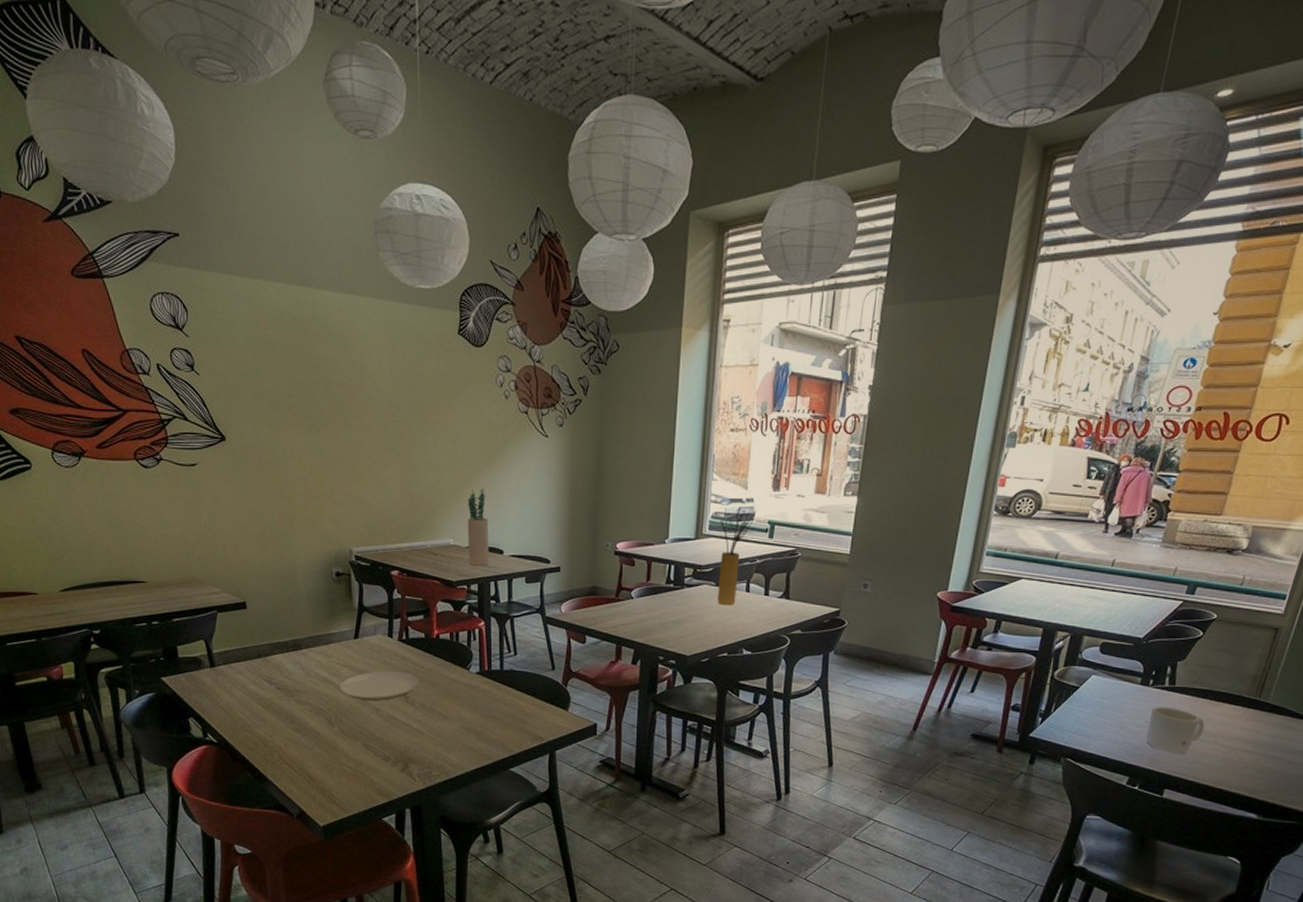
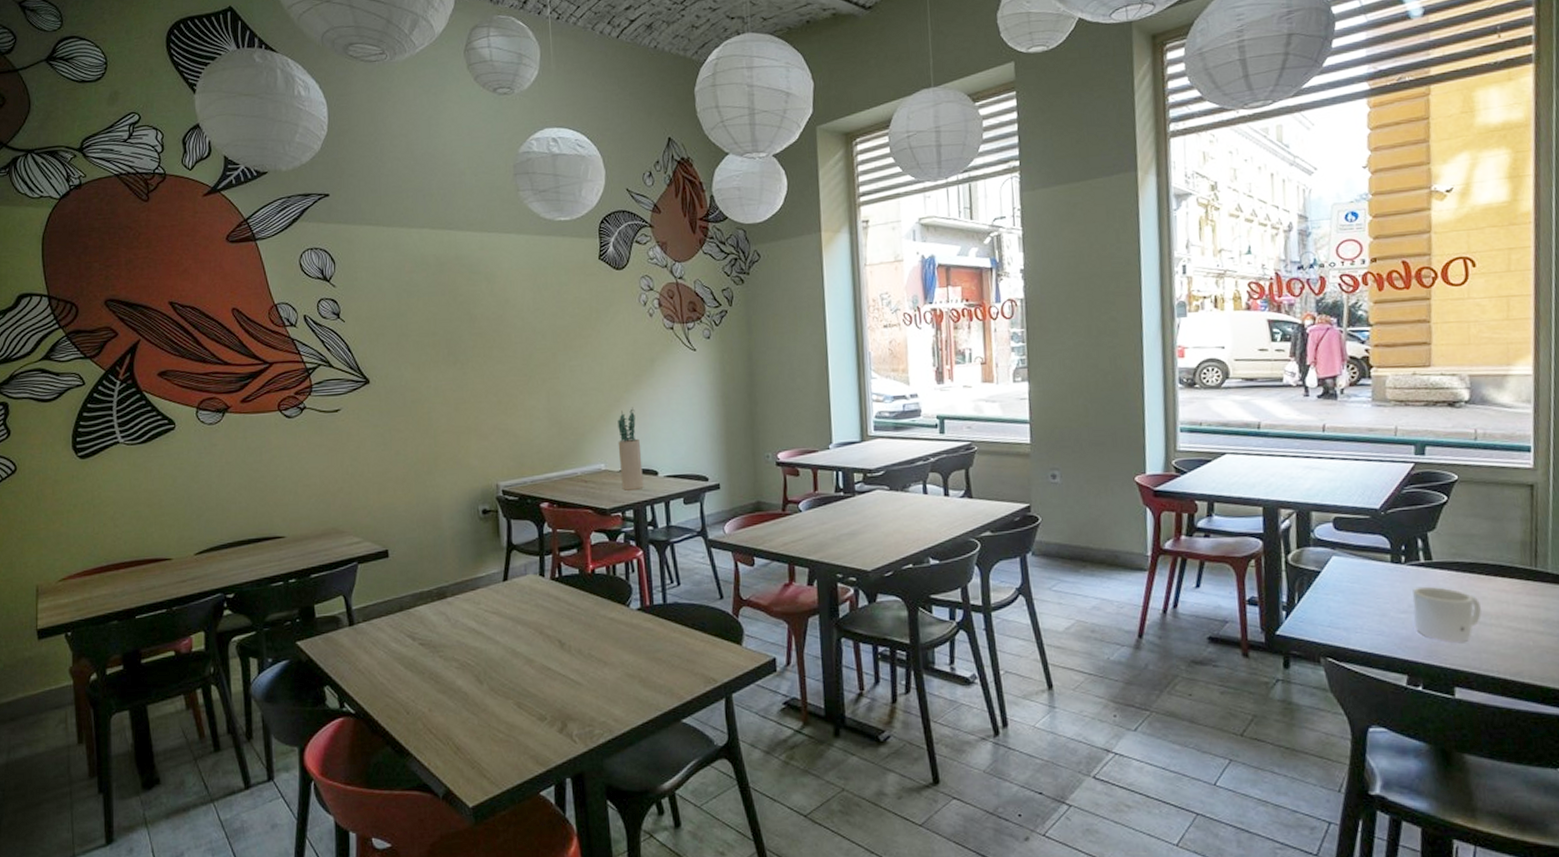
plate: present [340,671,420,700] -> none [489,614,576,651]
vase: present [718,508,757,606] -> none [885,406,923,512]

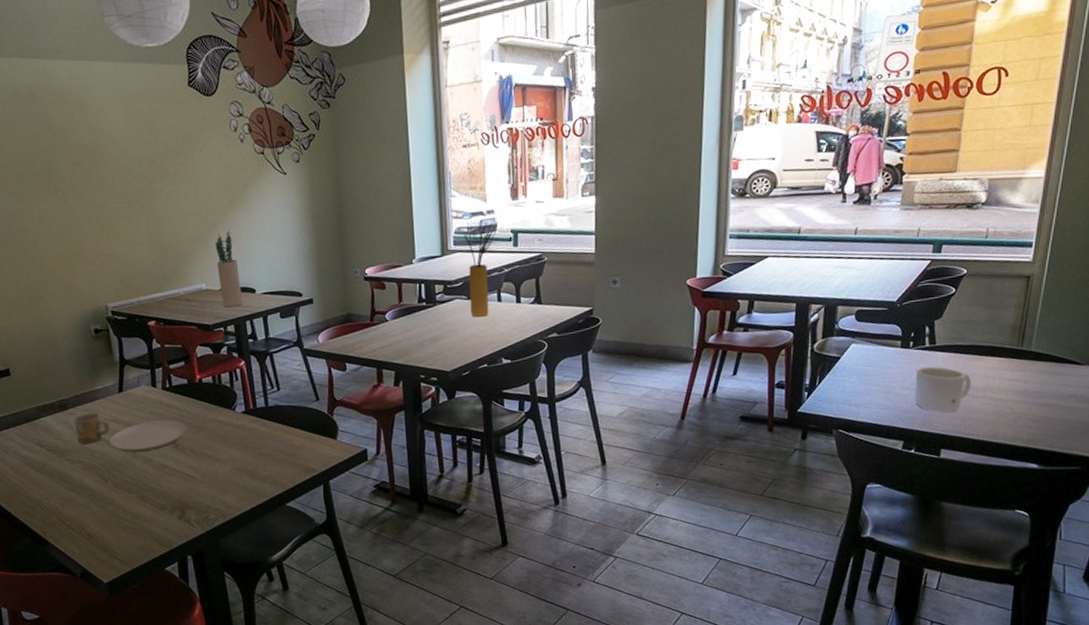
mug: none [452,603,490,639] -> present [74,413,109,444]
plate: none [489,614,576,651] -> present [109,419,188,452]
vase: none [885,406,923,512] -> present [464,222,498,318]

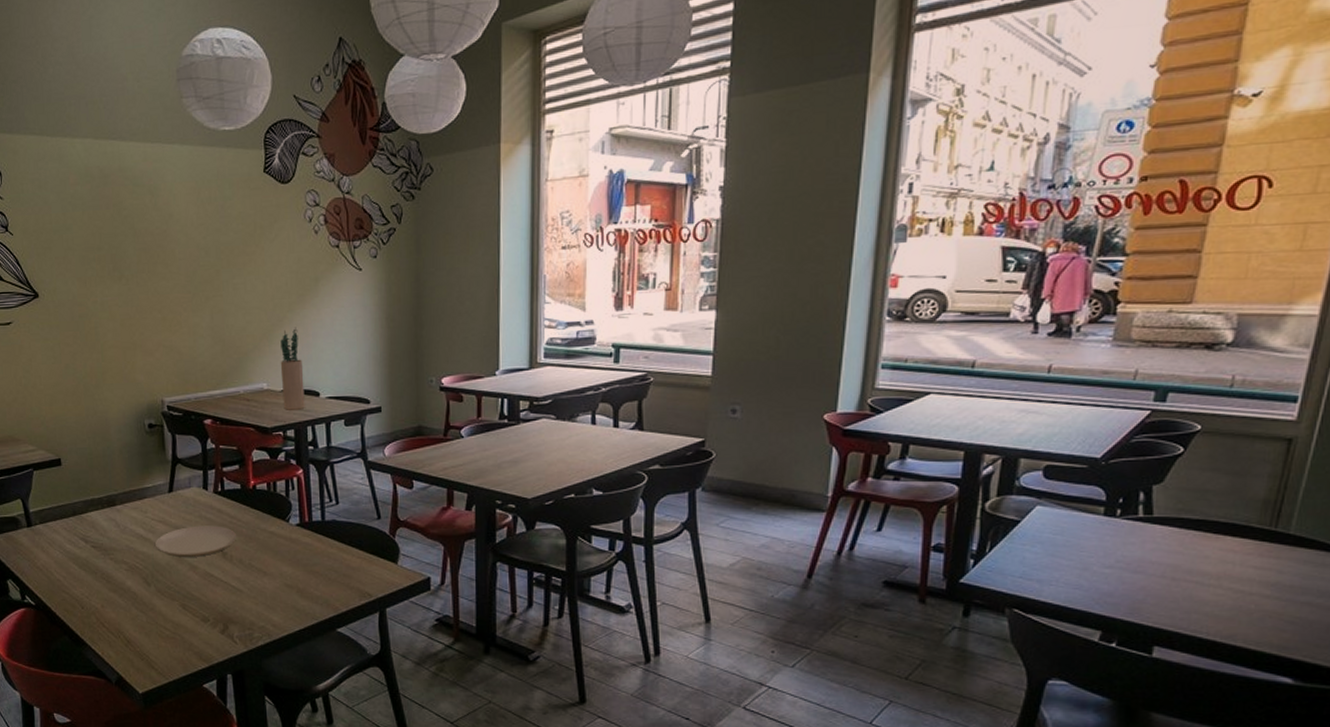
mug: present [74,413,109,444] -> none [121,512,156,544]
vase: present [464,222,498,318] -> none [557,333,598,441]
mug: present [915,366,971,413] -> none [1120,542,1201,602]

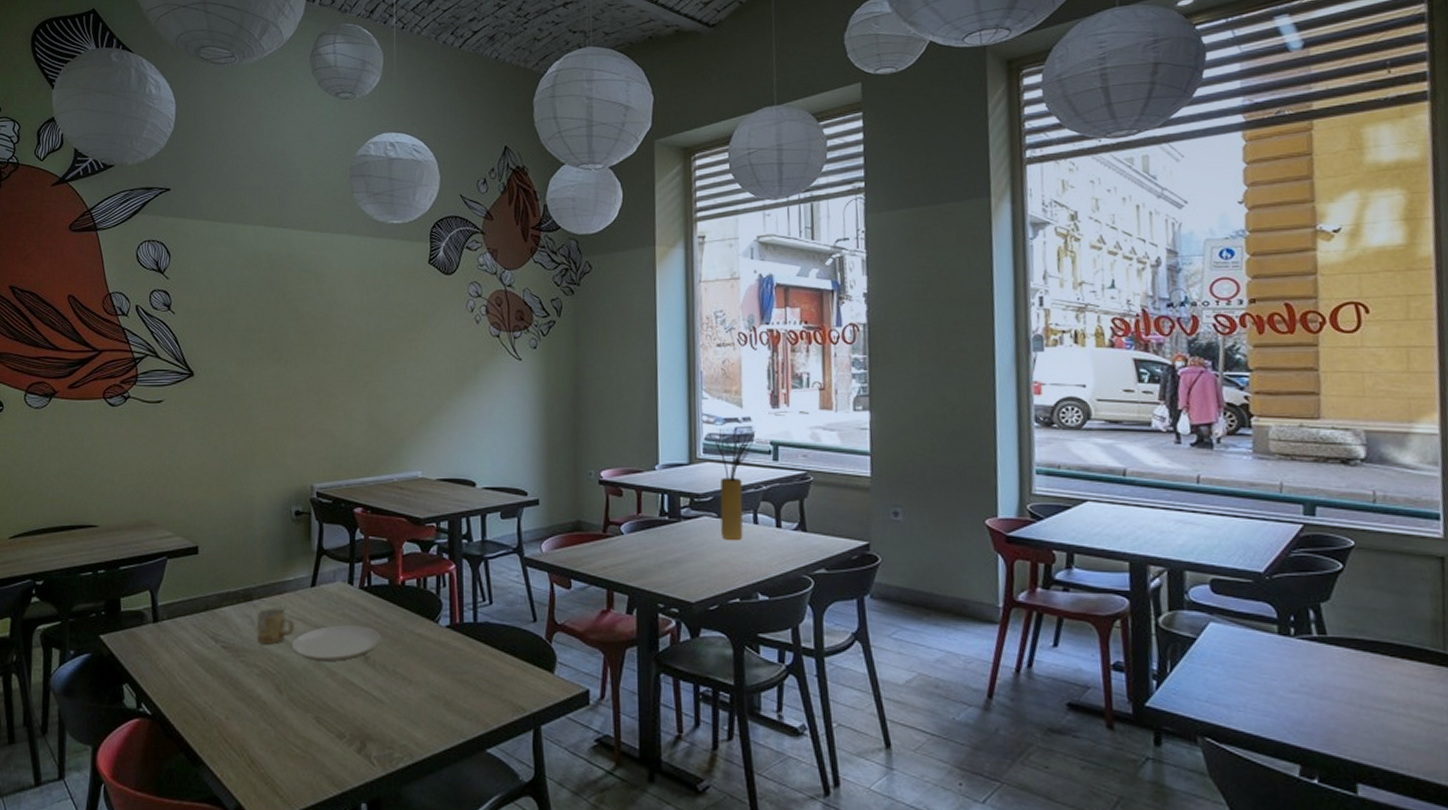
mug: none [121,512,156,544] -> present [257,608,294,645]
vase: present [280,327,305,410] -> none [436,414,460,500]
vase: none [557,333,598,441] -> present [716,428,756,541]

